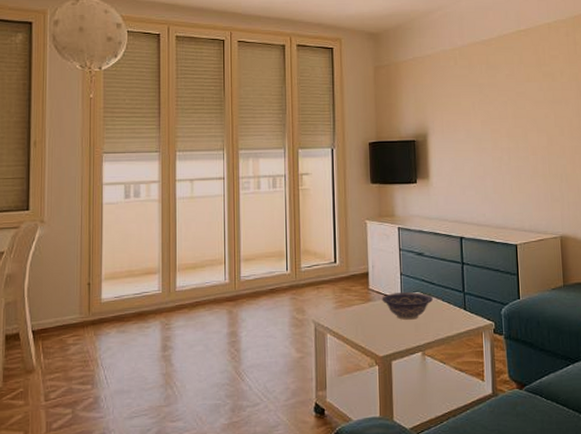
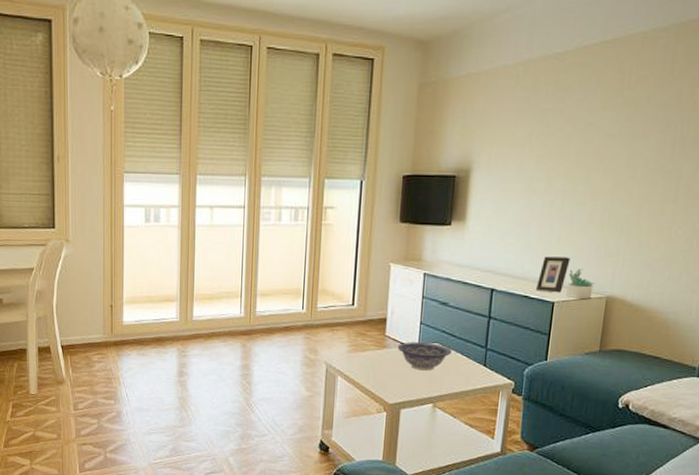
picture frame: none [499,204,524,237] -> present [535,256,571,293]
succulent plant: none [525,213,549,241] -> present [566,268,595,300]

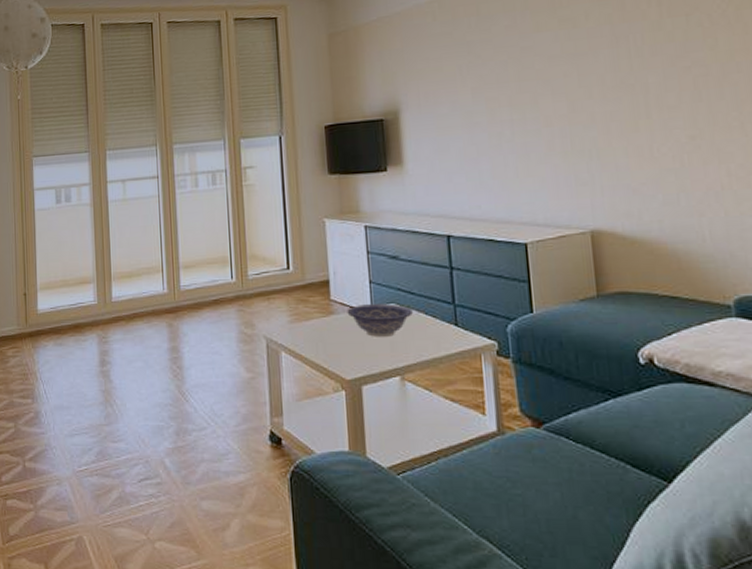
picture frame: present [535,256,571,293] -> none [500,191,536,233]
succulent plant: present [566,268,595,300] -> none [537,202,573,238]

